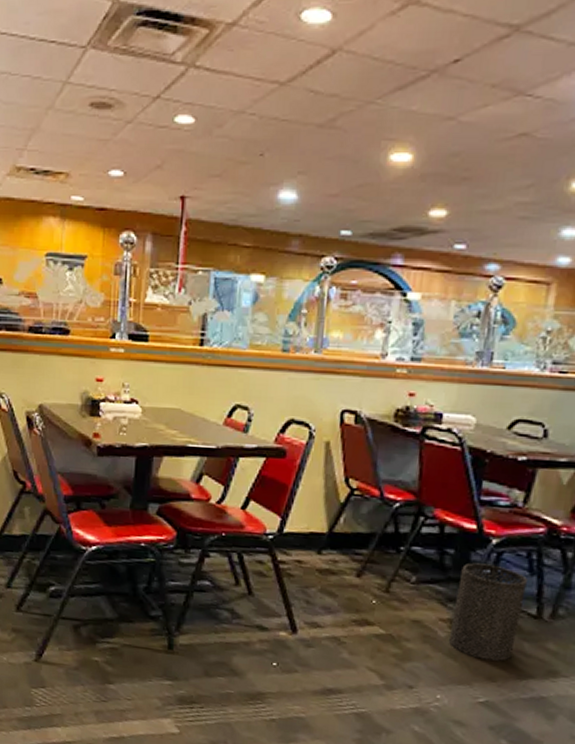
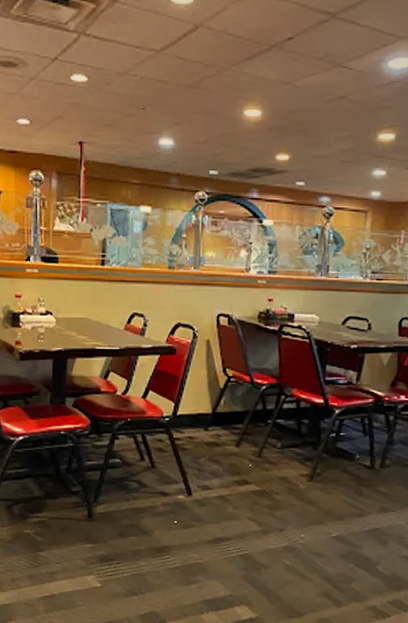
trash can: present [448,563,527,662] -> none [307,429,362,505]

